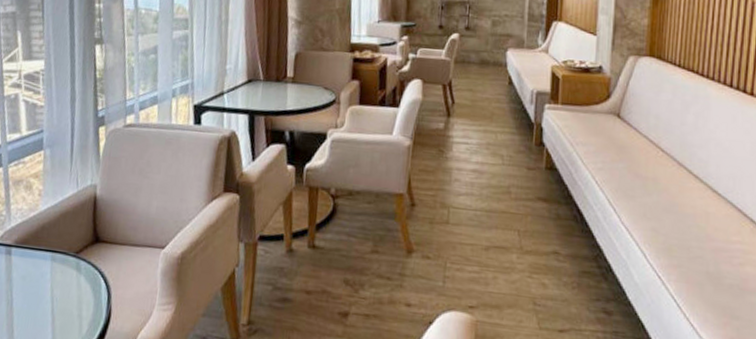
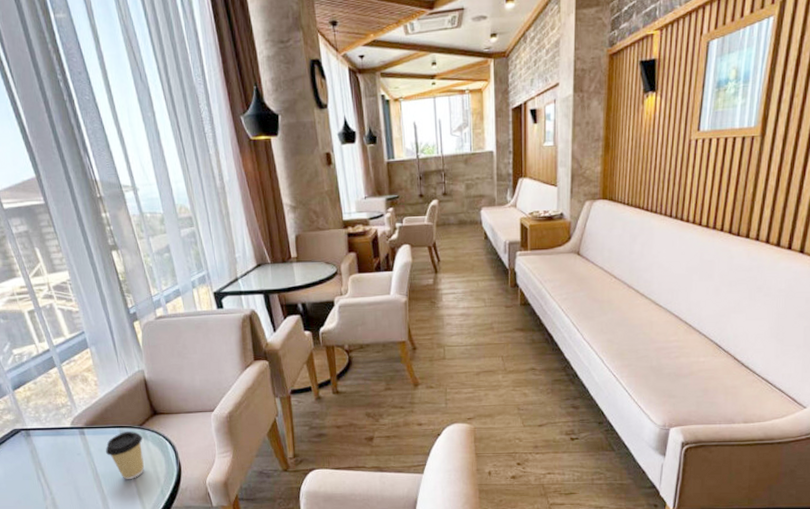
coffee cup: none [29,258,76,323] -> present [106,431,144,480]

